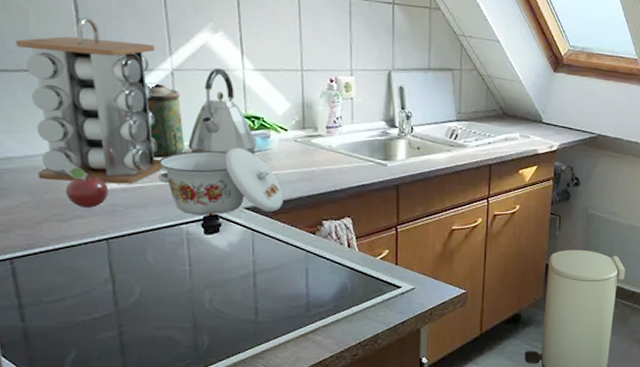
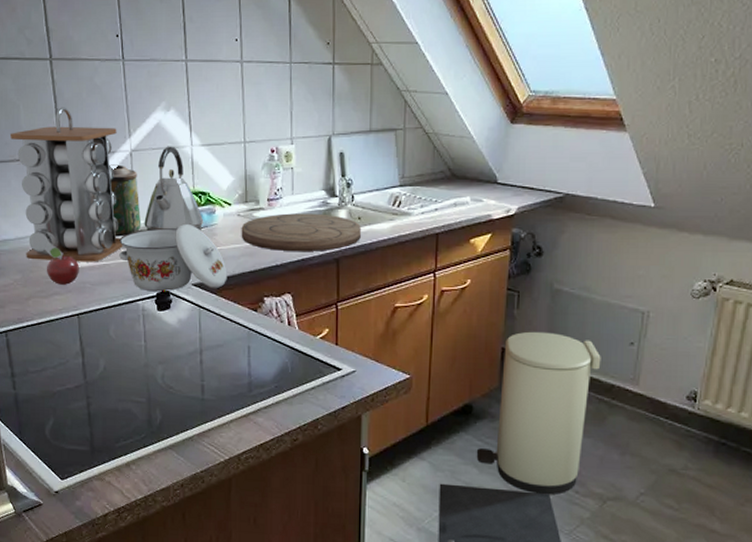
cutting board: none [298,141,420,178] -> present [241,213,361,251]

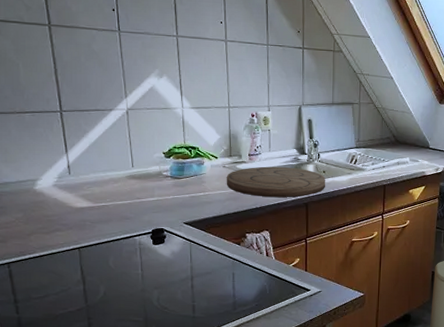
spice rack: present [11,107,123,262] -> none [10,68,121,204]
fruit: present [45,240,79,285] -> none [46,183,79,223]
canister: present [109,164,142,237] -> none [107,120,138,182]
cooking pot: present [119,223,228,292] -> none [117,172,215,229]
kettle: present [144,146,204,231] -> none [140,107,194,179]

